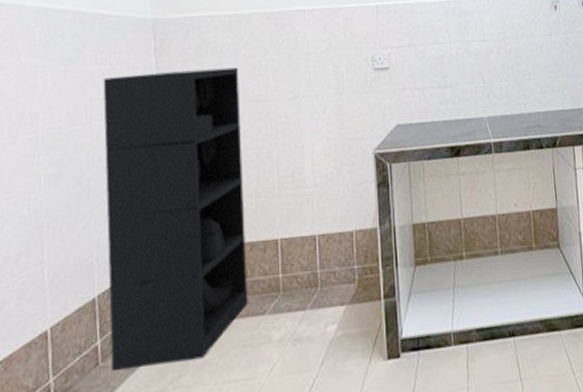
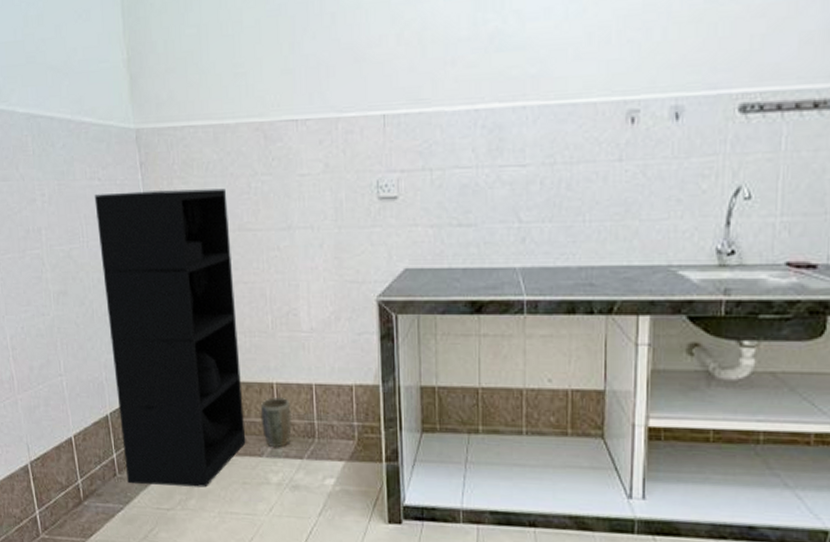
plant pot: none [265,252,295,304] -> present [261,397,292,448]

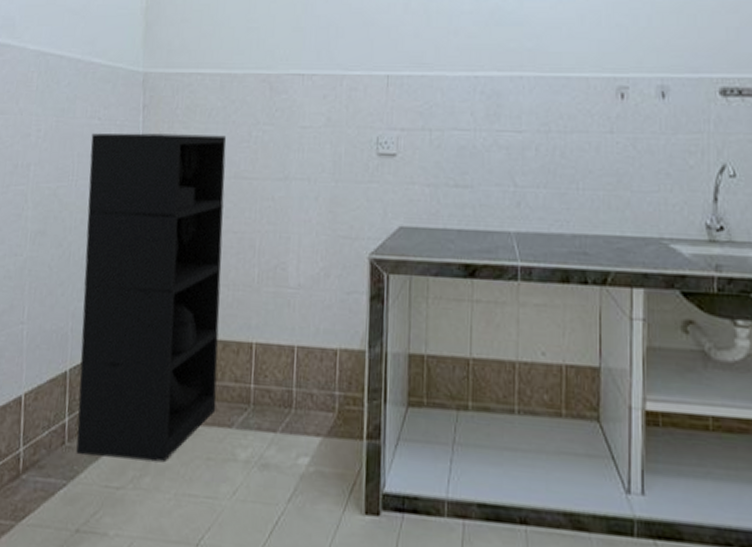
plant pot: present [261,397,292,448] -> none [235,359,269,419]

